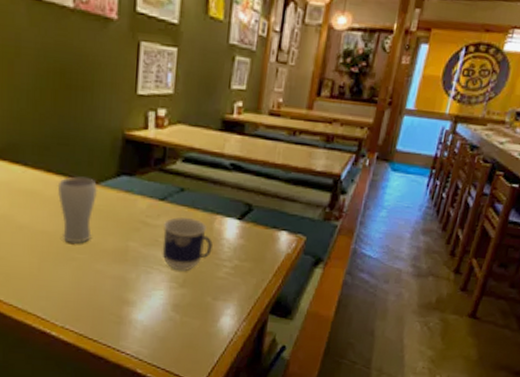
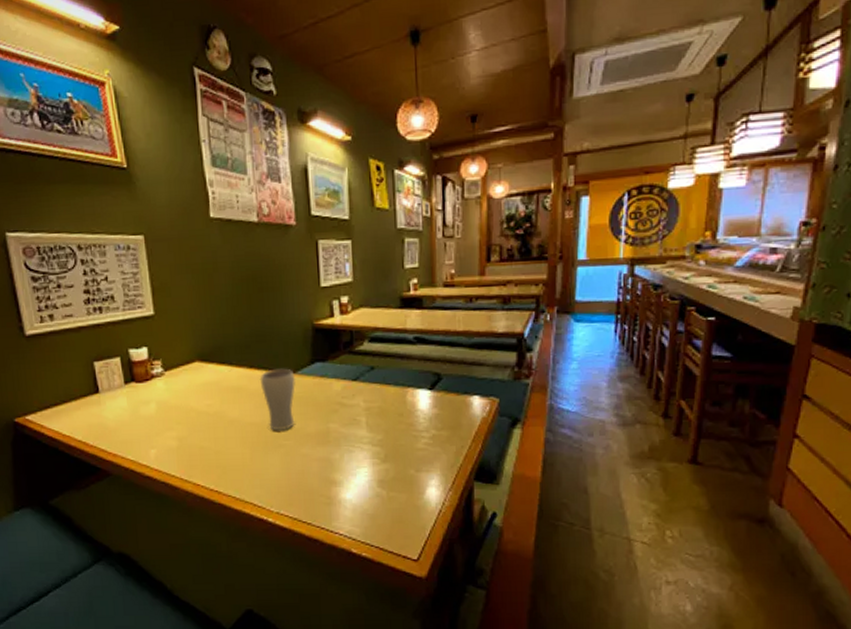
cup: present [162,217,213,271] -> none [360,394,408,447]

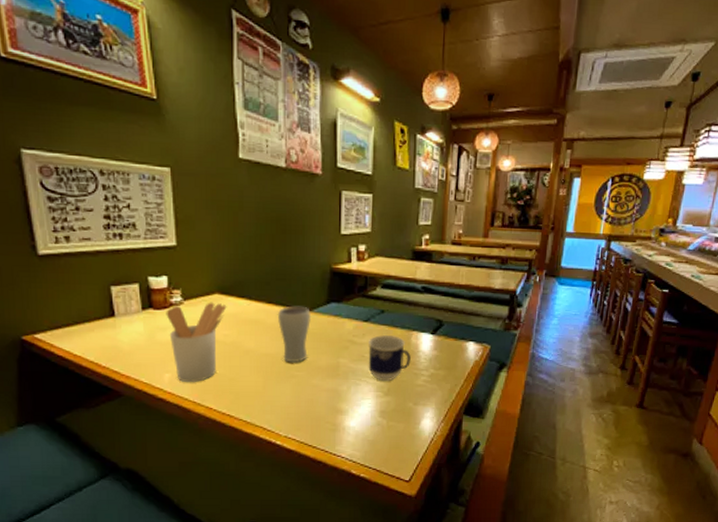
utensil holder: none [148,371,208,458] -> present [166,302,227,383]
cup: none [360,394,408,447] -> present [368,335,411,382]

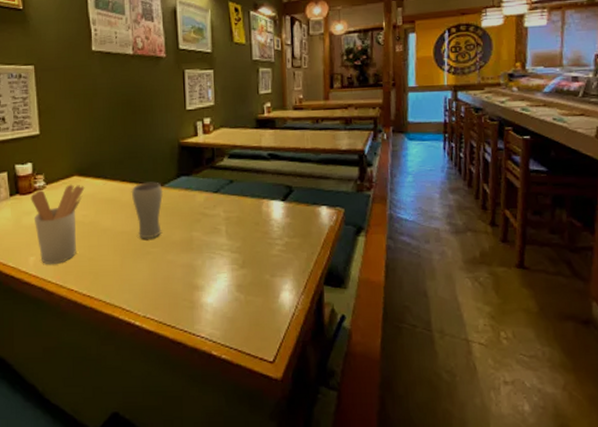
cup: present [368,335,411,382] -> none [220,205,264,254]

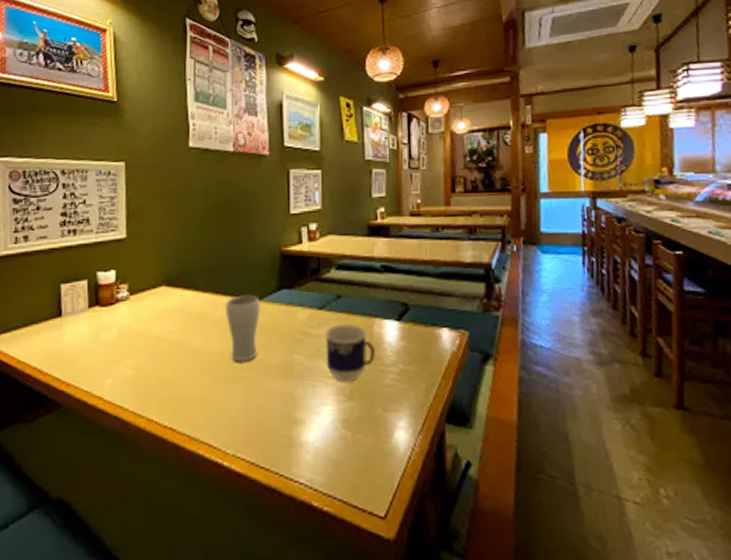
utensil holder: present [30,184,85,265] -> none [111,295,173,390]
cup: none [220,205,264,254] -> present [325,324,375,382]

